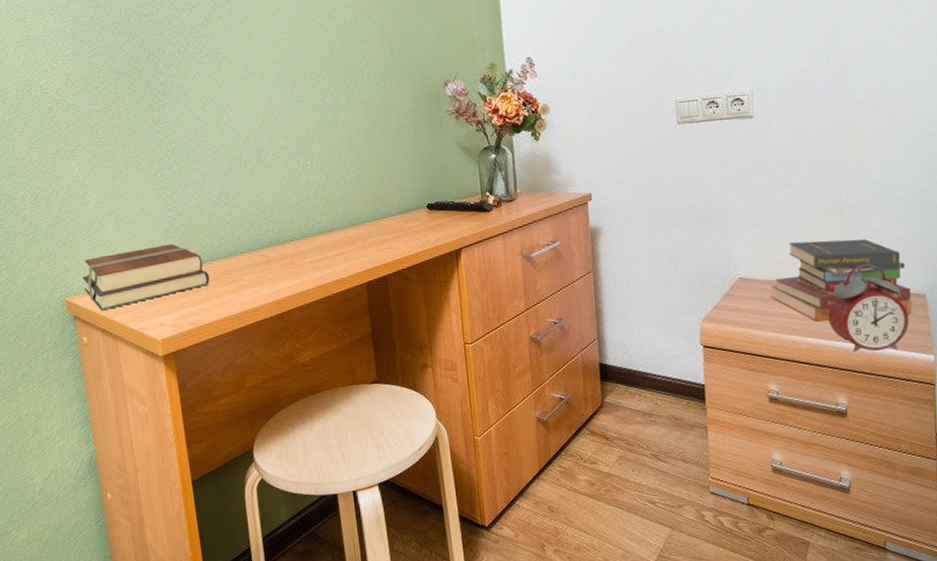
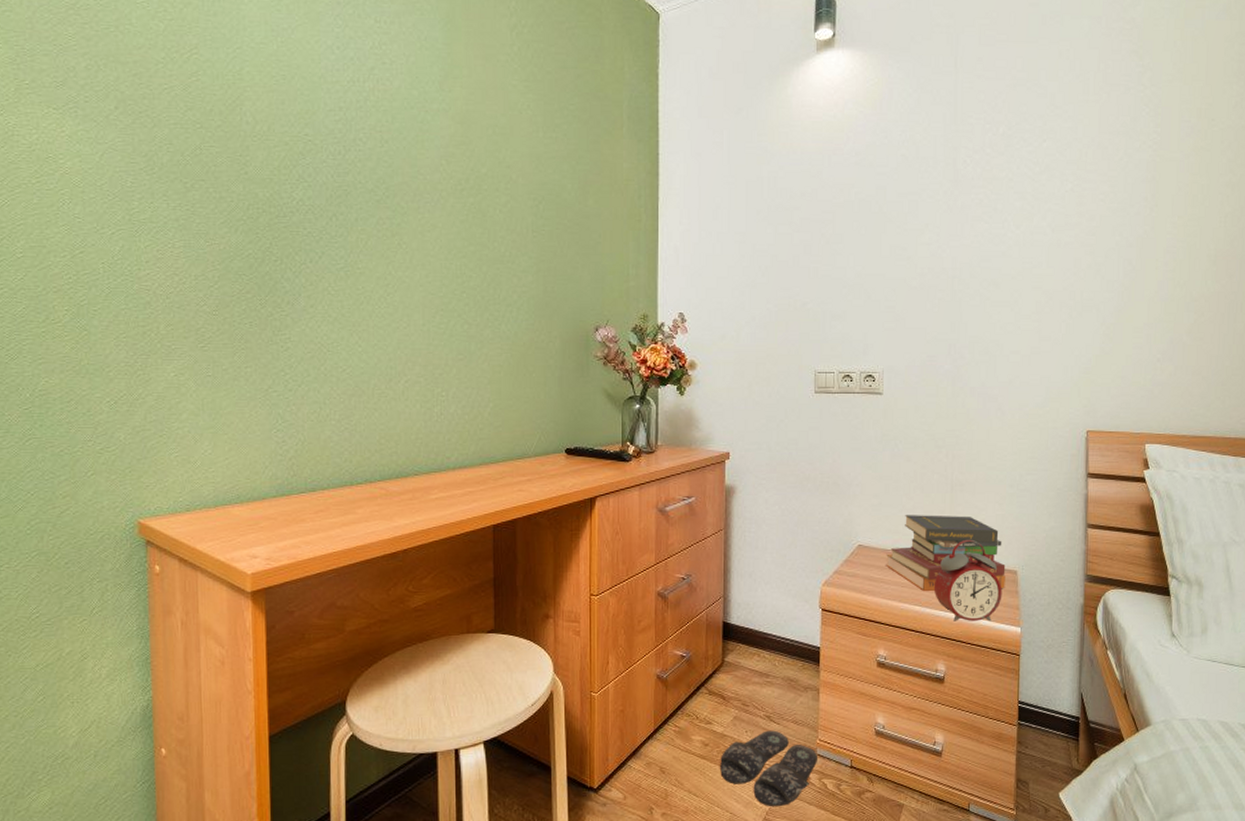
books: present [83,243,210,311] -> none [163,467,318,537]
slippers: none [608,469,711,544] -> present [720,730,817,806]

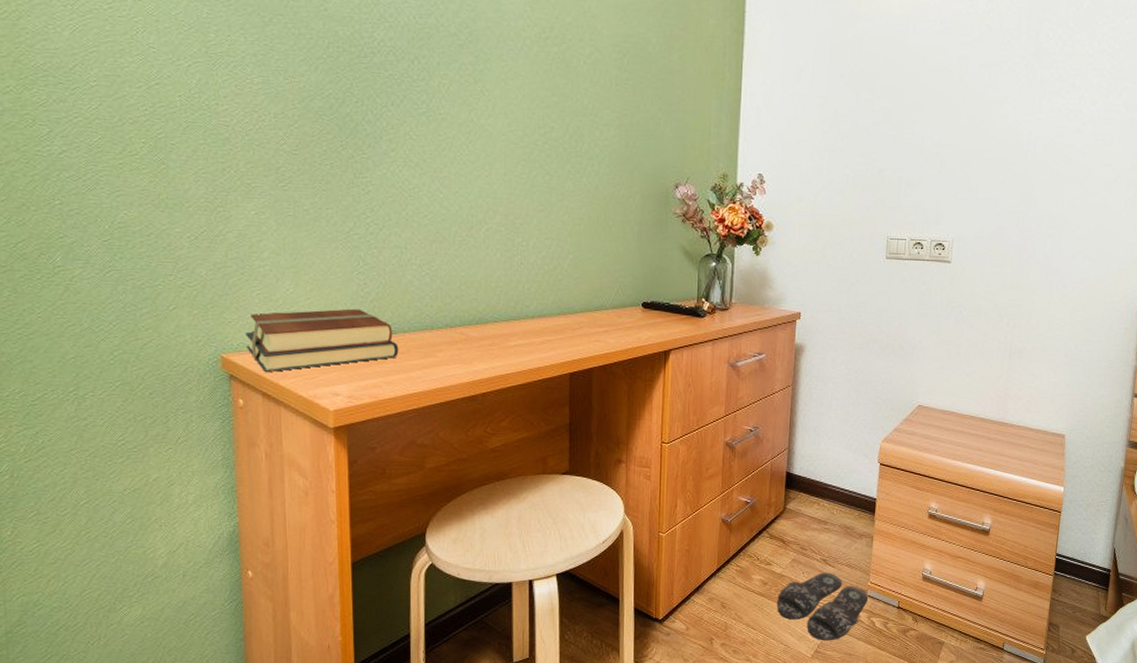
books: none [163,467,318,537] -> present [246,308,399,373]
books: present [886,515,1006,591] -> none [943,379,1055,450]
alarm clock: present [933,539,1003,622] -> none [986,404,1050,481]

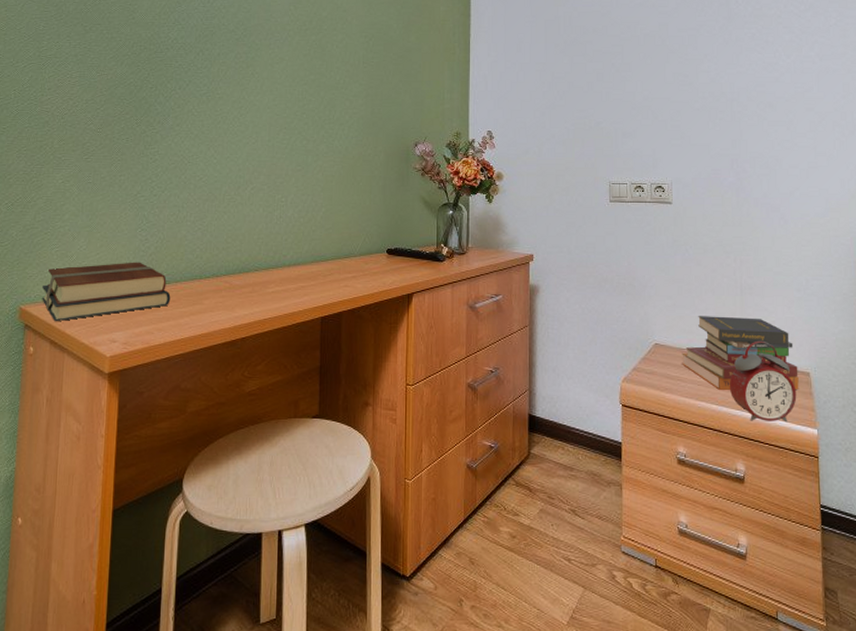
slippers: present [777,572,868,640] -> none [527,524,622,604]
books: none [943,379,1055,450] -> present [682,316,799,390]
alarm clock: none [986,404,1050,481] -> present [729,340,797,423]

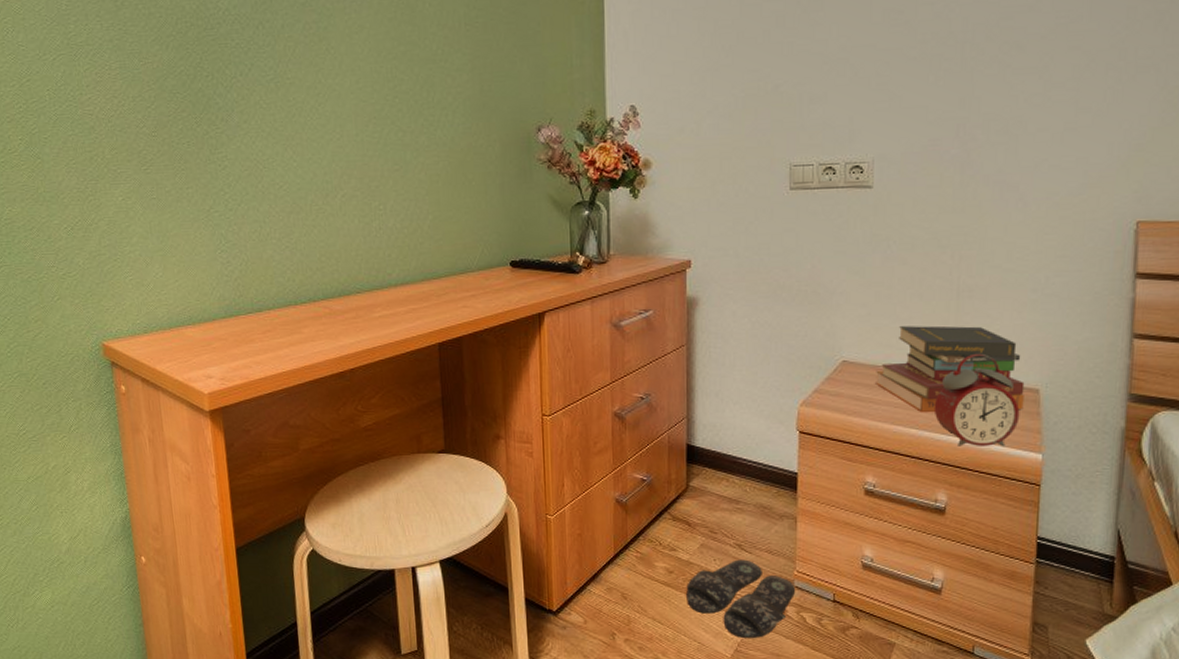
books: present [42,262,171,322] -> none [123,288,265,358]
slippers: none [527,524,622,604] -> present [686,559,795,638]

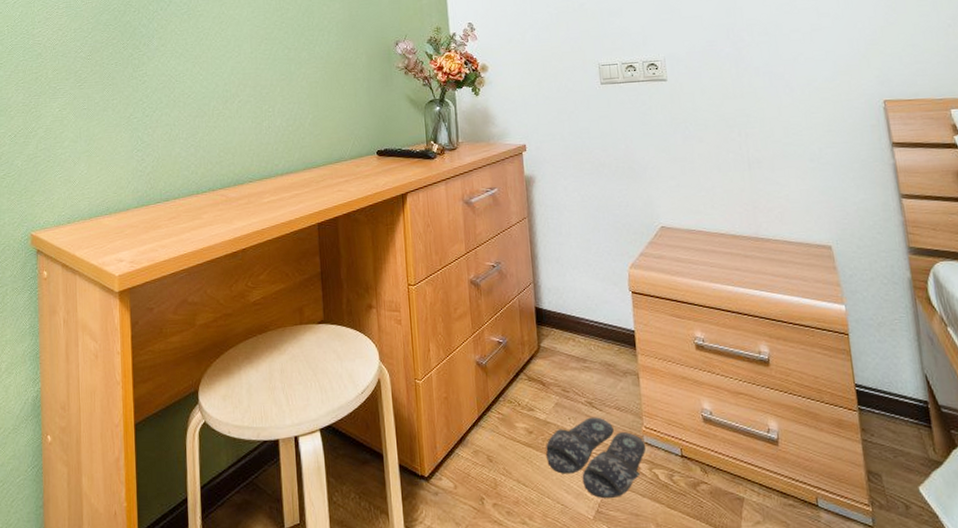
books: present [876,325,1025,412] -> none [691,192,821,270]
alarm clock: present [933,353,1020,447] -> none [744,215,820,301]

